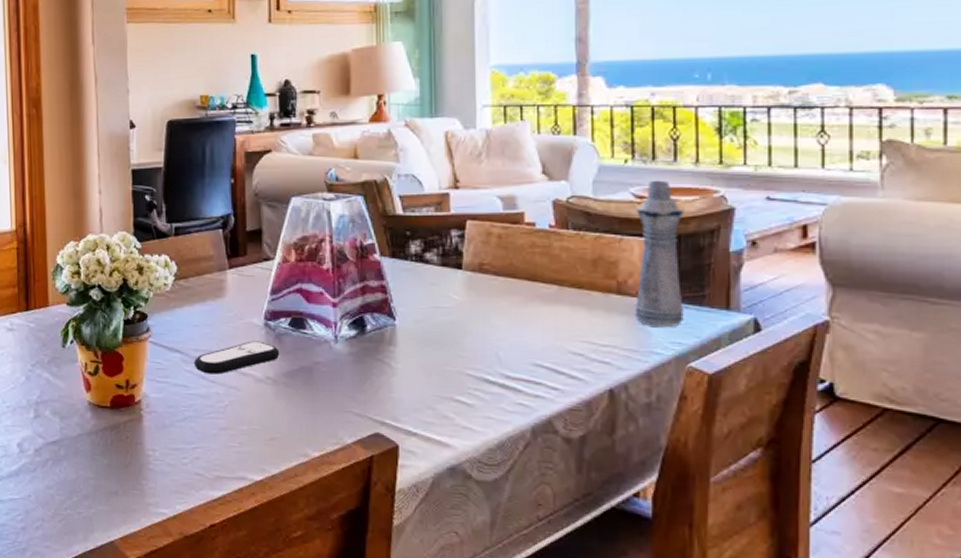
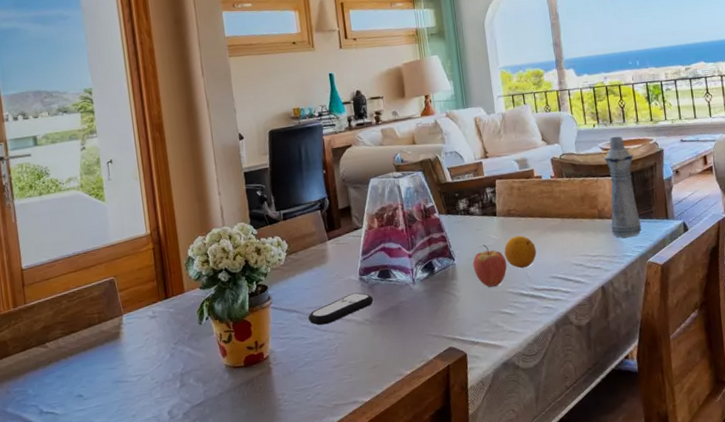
fruit: none [420,305,470,364] -> present [472,244,507,287]
fruit: none [468,300,515,346] -> present [504,235,537,269]

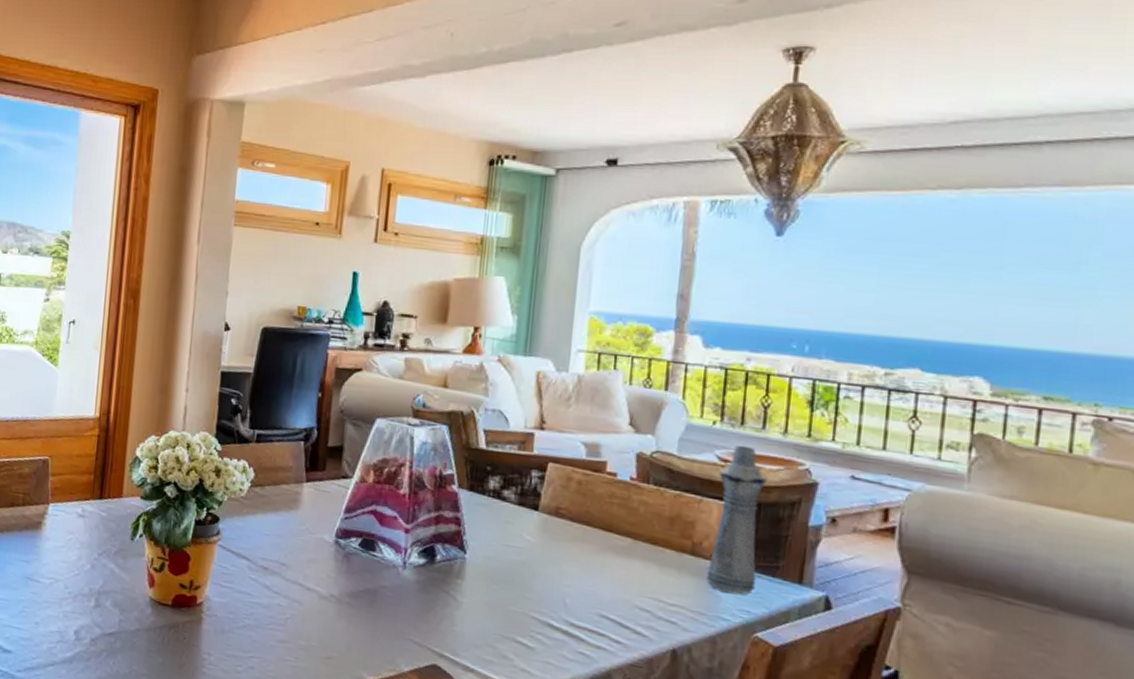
remote control: present [307,292,374,325] -> none [259,556,347,586]
fruit: present [472,244,507,287] -> none [489,544,539,605]
fruit: present [504,235,537,269] -> none [538,545,586,592]

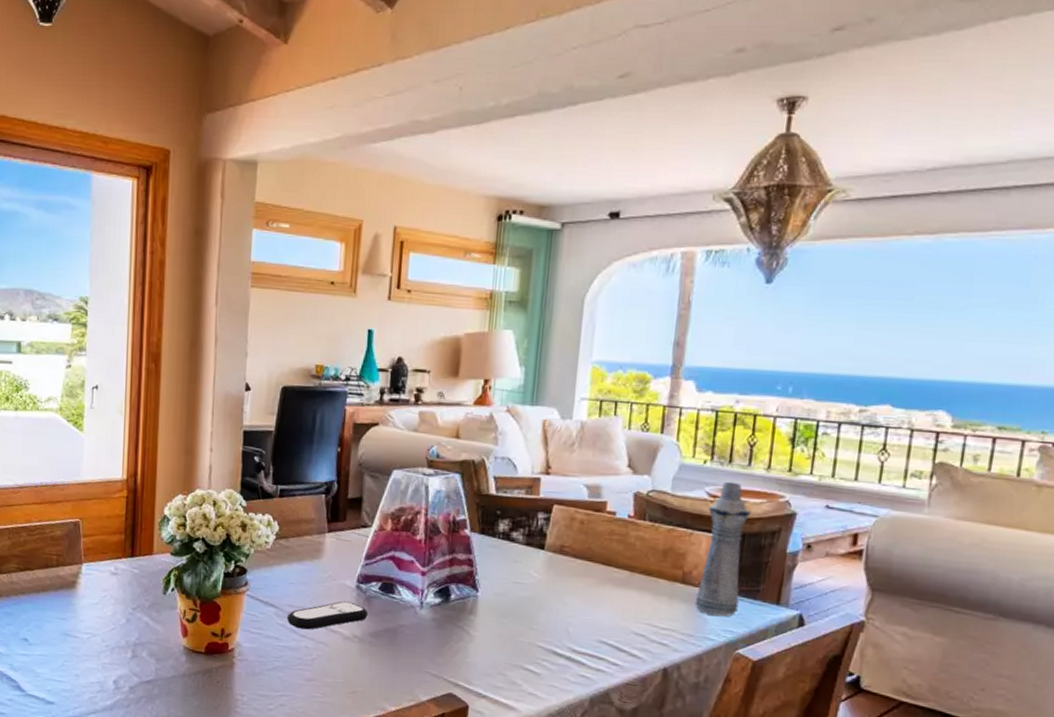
remote control: none [259,556,347,586] -> present [286,601,369,630]

